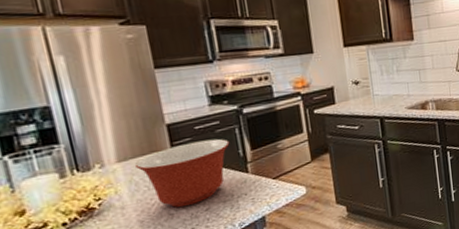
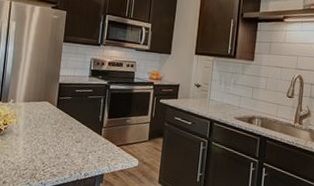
mixing bowl: present [135,138,230,208] -> none [33,100,95,148]

